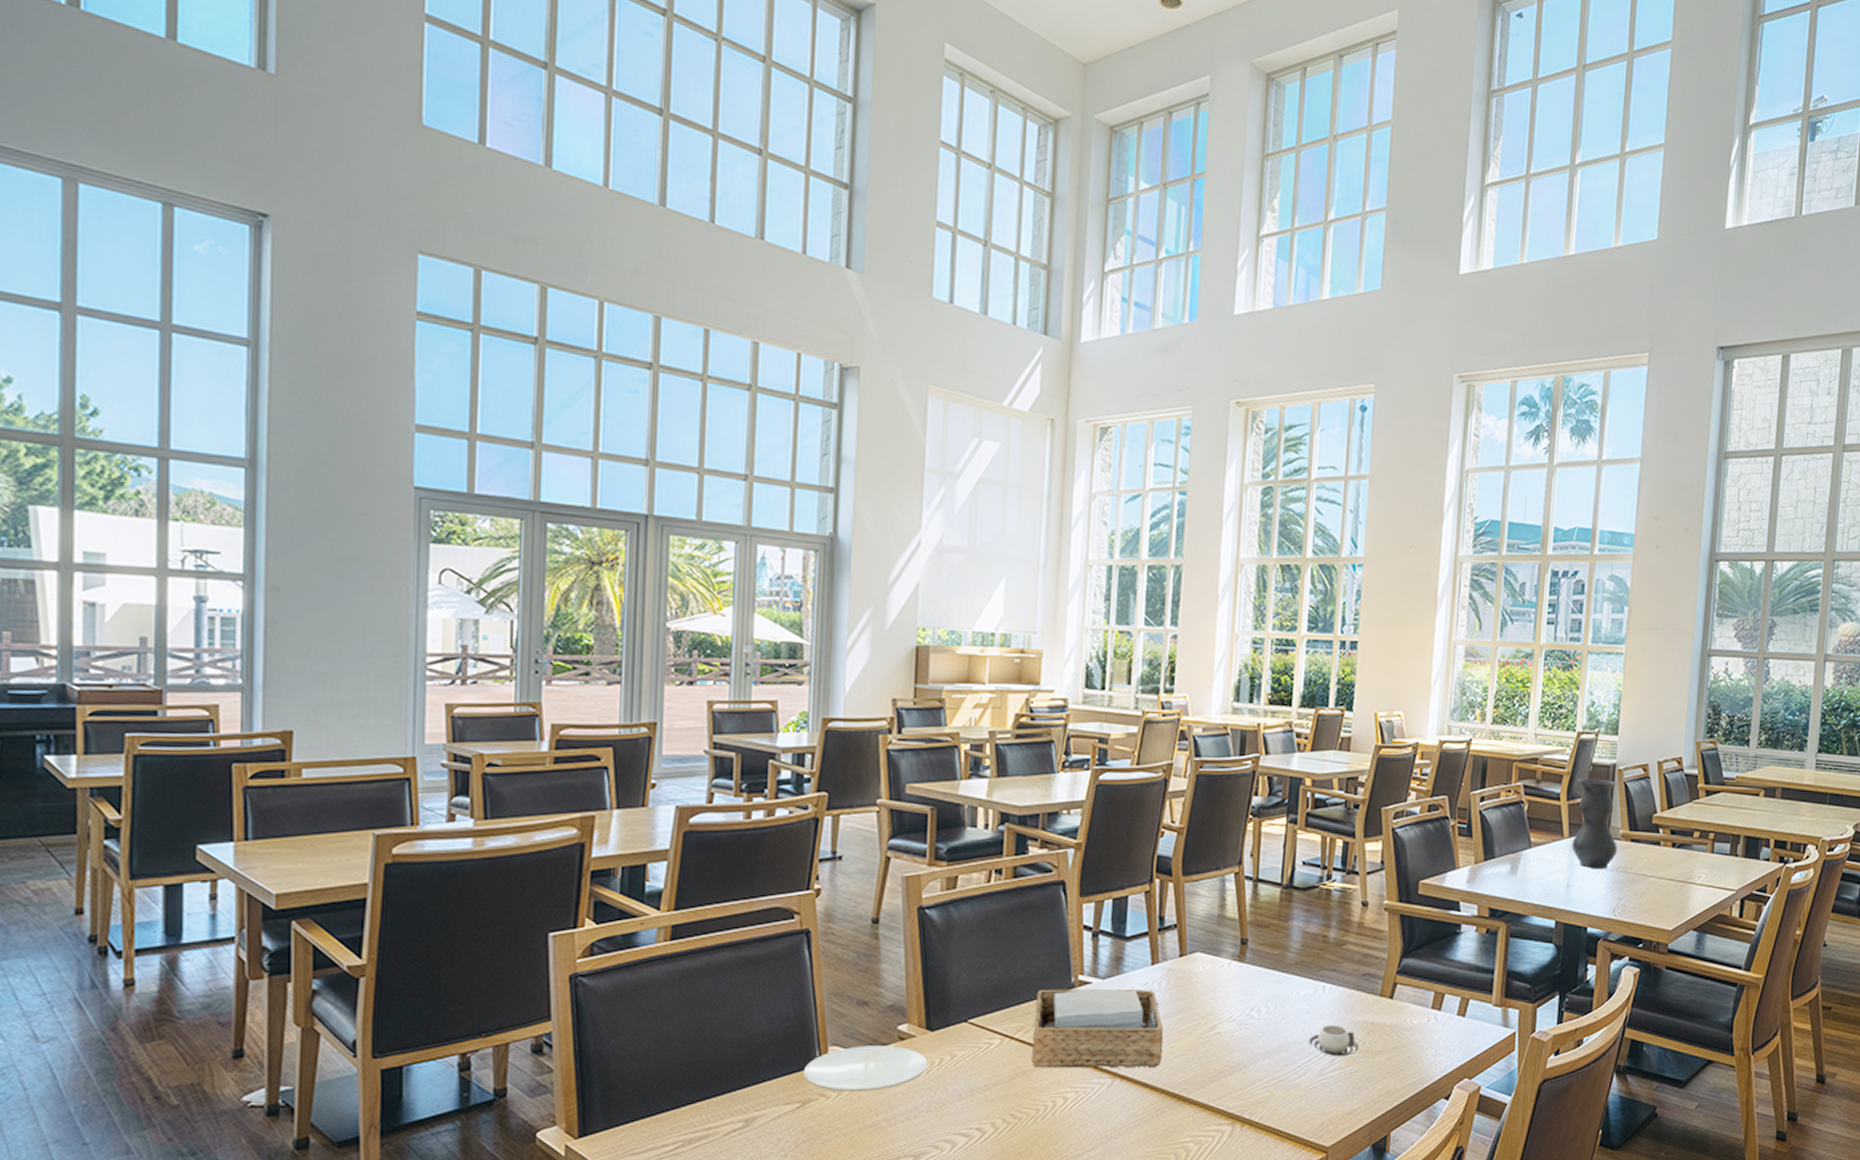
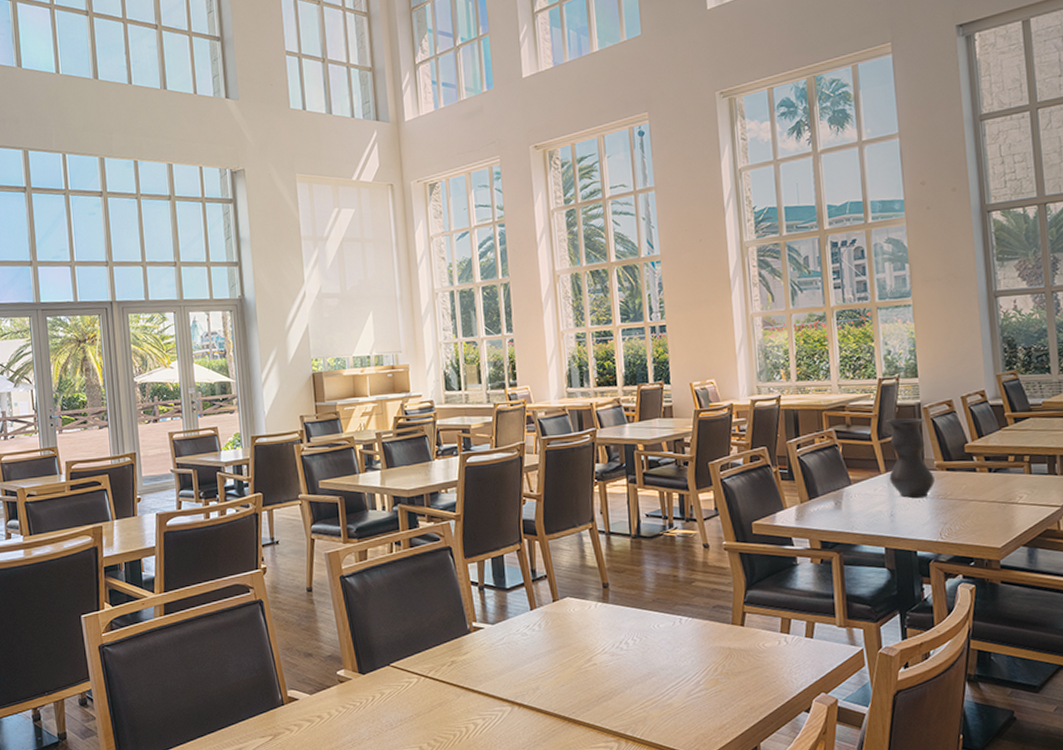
plate: present [803,1046,928,1092] -> none [271,687,364,726]
napkin holder: present [1032,988,1164,1068] -> none [441,631,551,700]
cup: present [1308,1025,1359,1057] -> none [674,651,720,679]

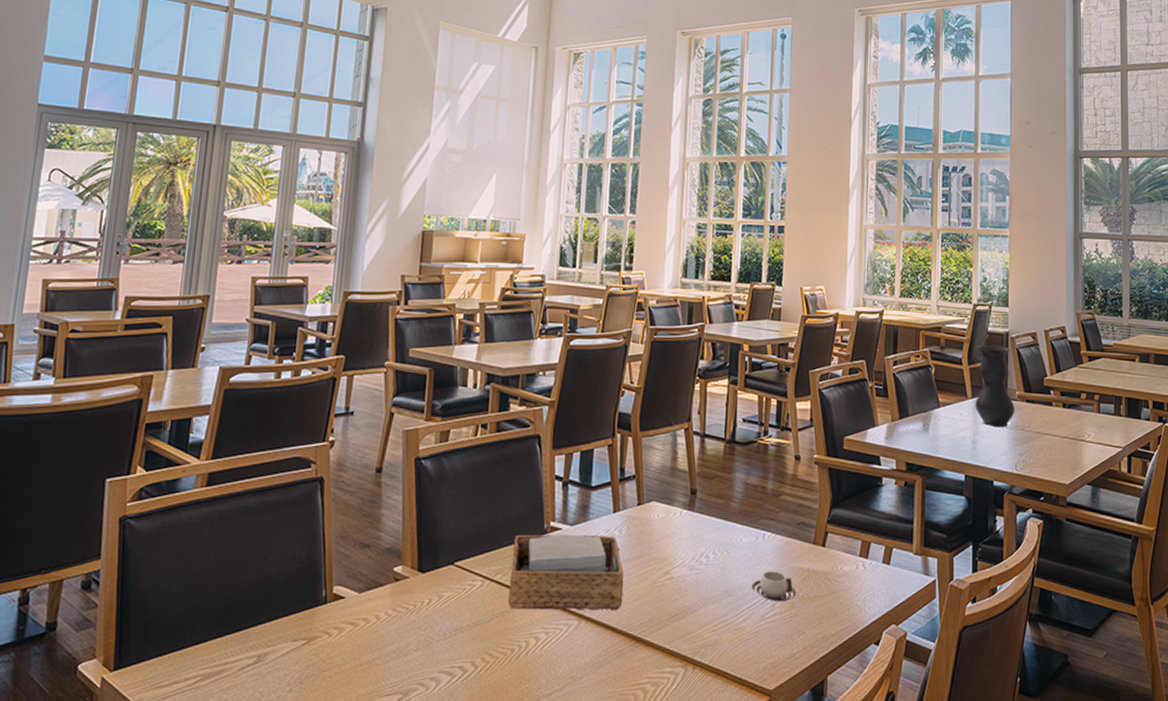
napkin holder: none [441,631,551,700] -> present [508,534,624,610]
cup: none [674,651,720,679] -> present [751,571,797,602]

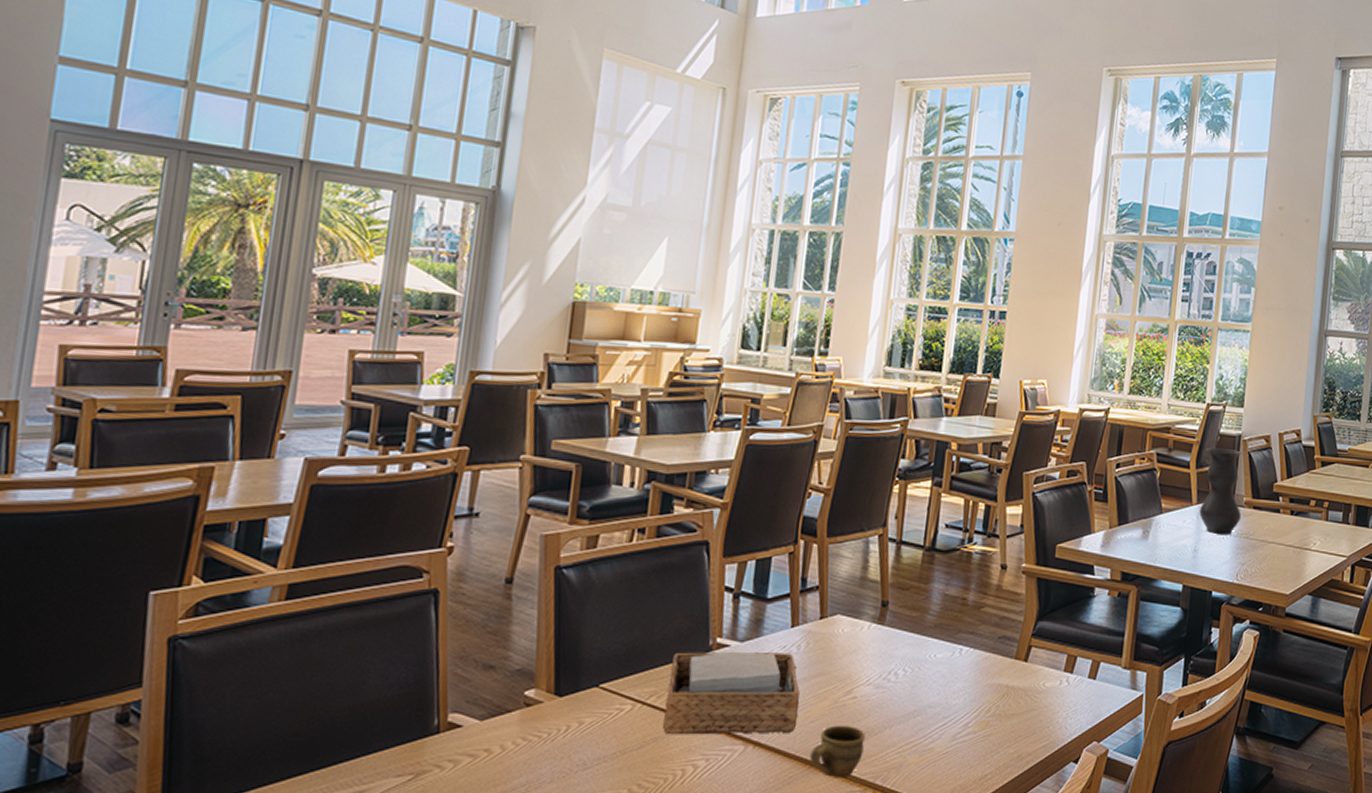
cup: none [635,603,683,653] -> present [809,725,865,778]
cup: present [751,571,797,602] -> none [943,688,993,721]

